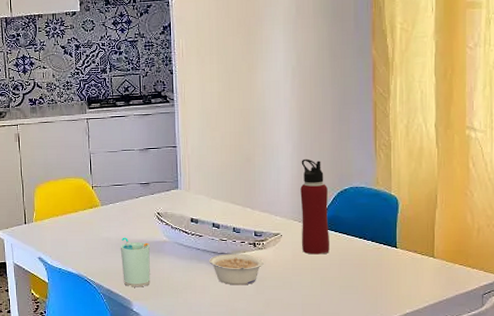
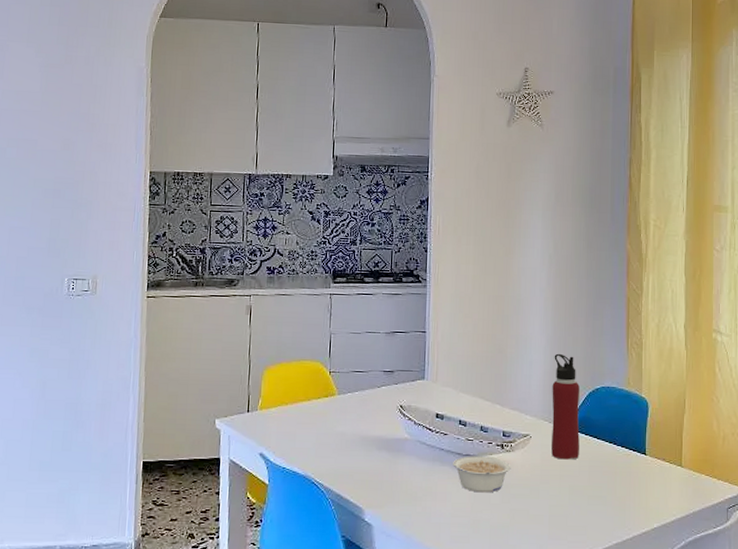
cup: present [120,237,150,287] -> none [355,433,389,493]

